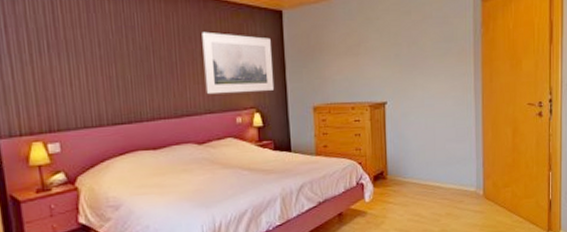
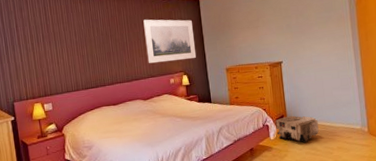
pouf: none [373,172,425,207] -> present [275,115,319,143]

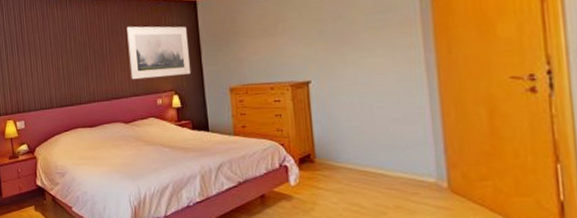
pouf: present [275,115,319,143] -> none [298,155,365,195]

